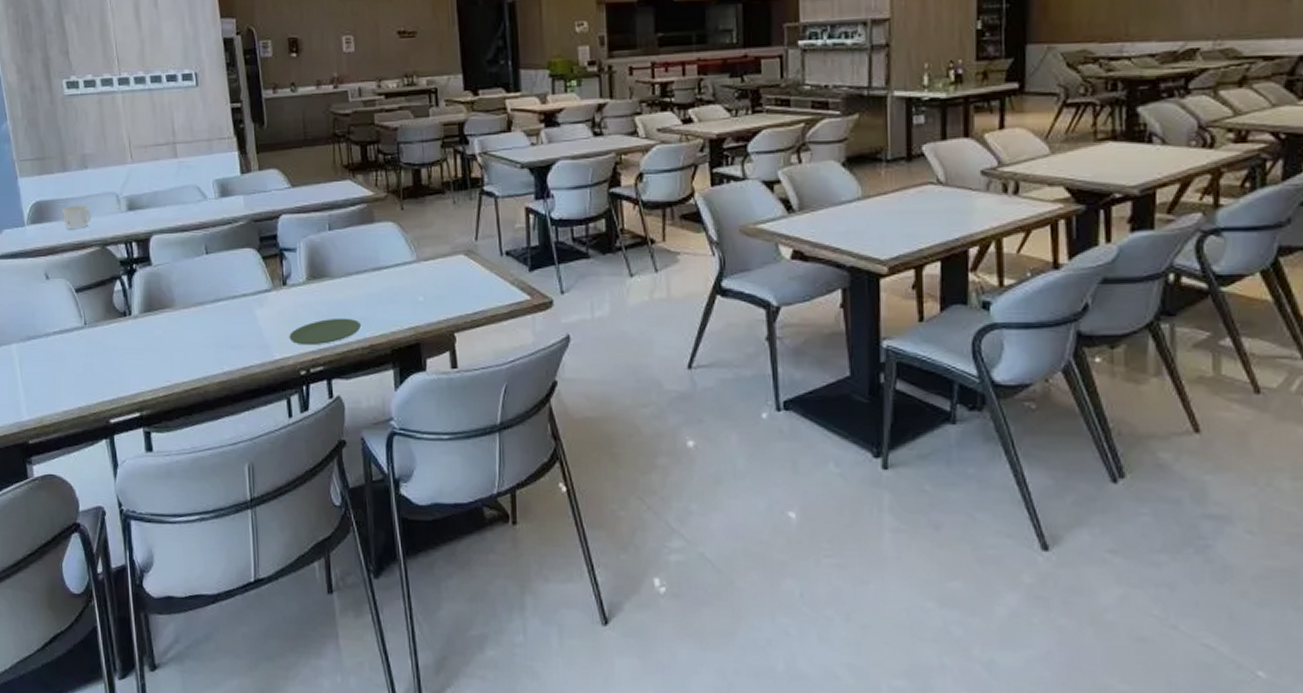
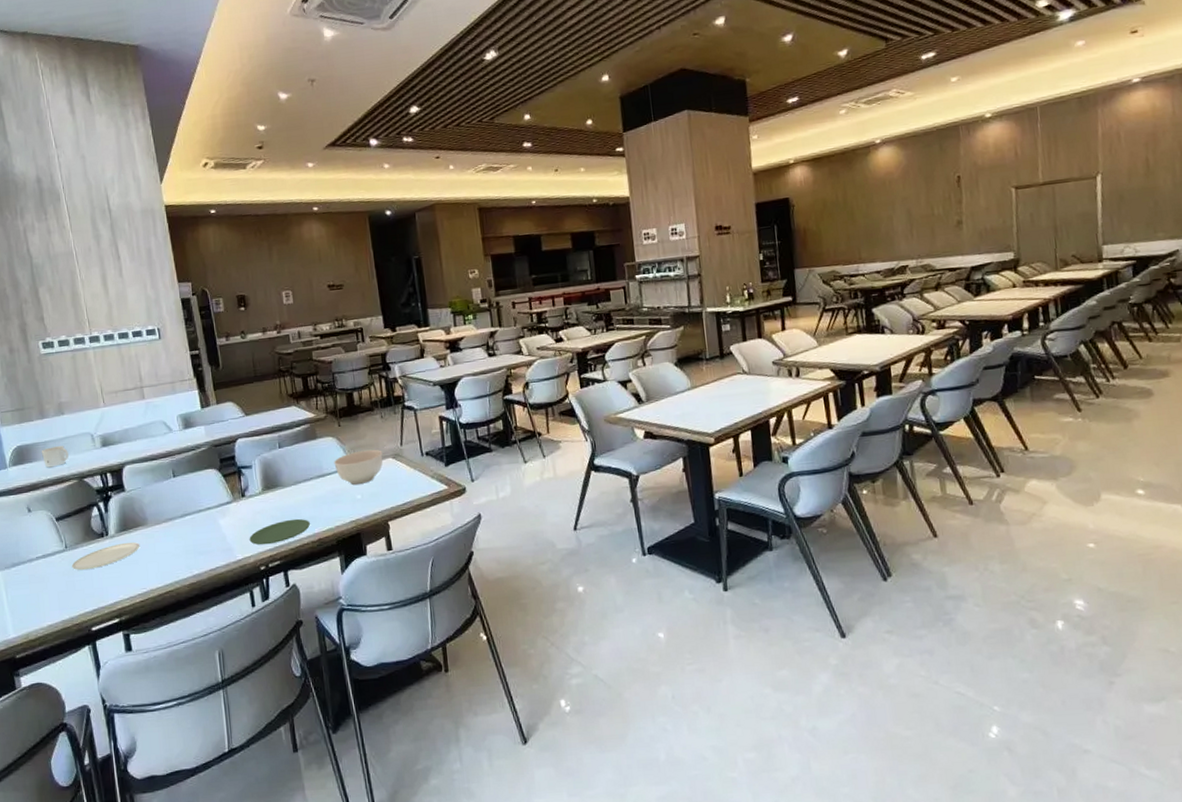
plate: none [90,325,166,352] -> present [71,541,140,570]
bowl: none [393,242,453,283] -> present [334,449,383,485]

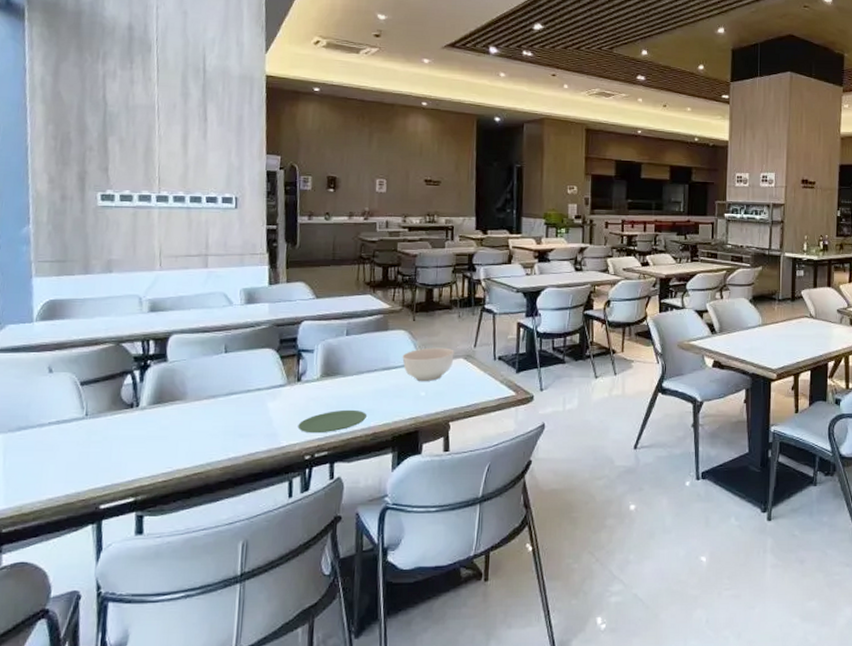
mug: present [42,446,69,468] -> none [77,305,109,327]
plate: present [71,541,140,570] -> none [88,416,174,441]

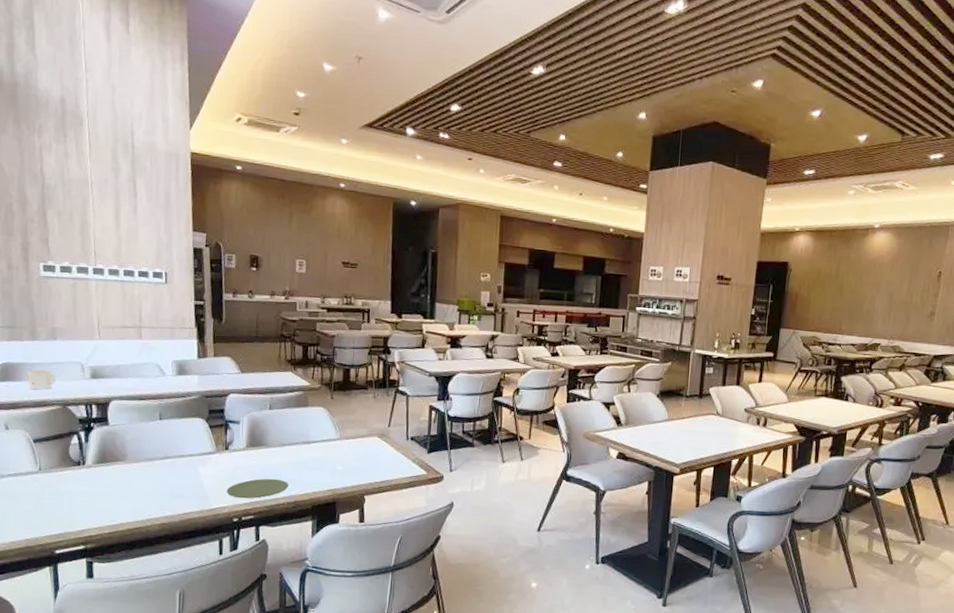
mug: none [77,305,109,327] -> present [28,369,55,390]
bowl: present [402,347,455,381] -> none [321,425,370,456]

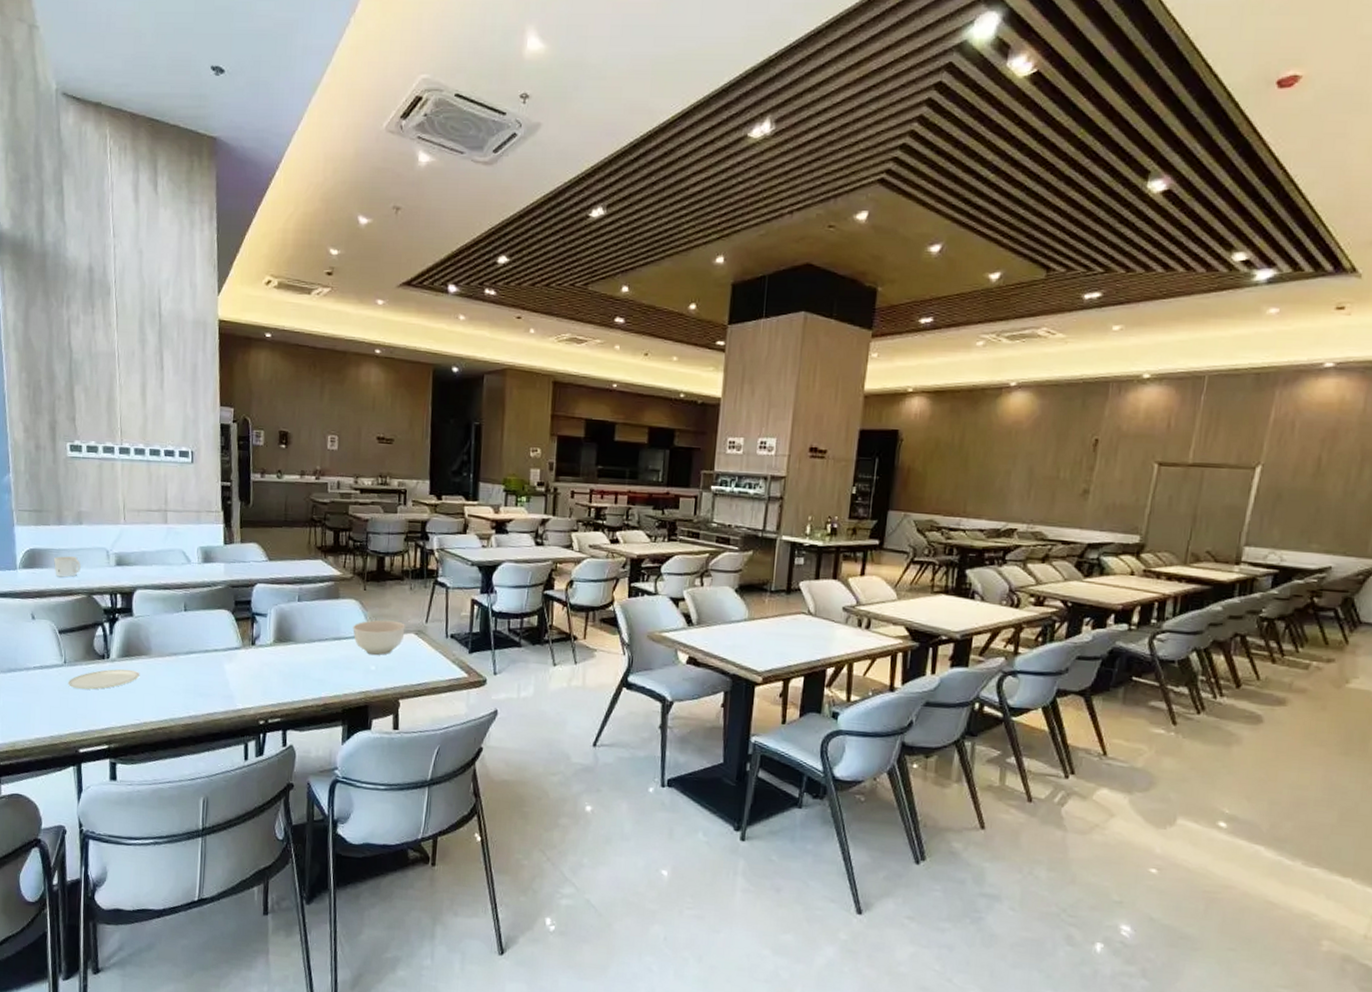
plate: none [43,474,116,495] -> present [67,668,140,690]
plate: present [226,478,288,499] -> none [252,677,318,700]
bowl: none [321,425,370,456] -> present [353,620,406,655]

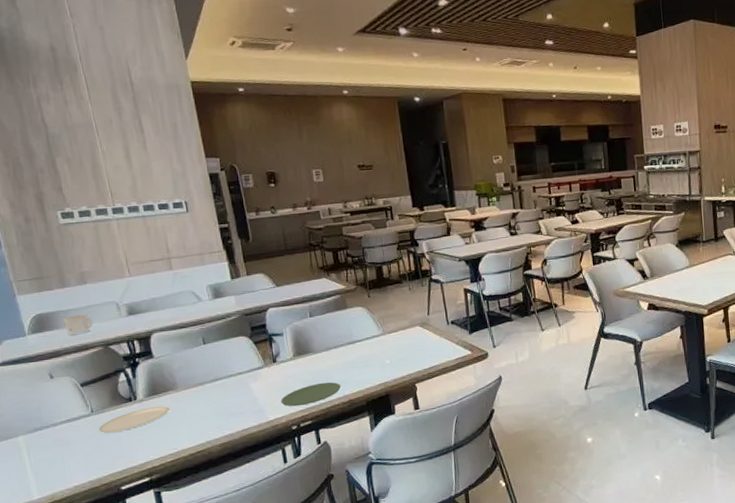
plate: none [252,677,318,700] -> present [281,382,341,407]
bowl: present [353,620,406,655] -> none [364,318,411,351]

